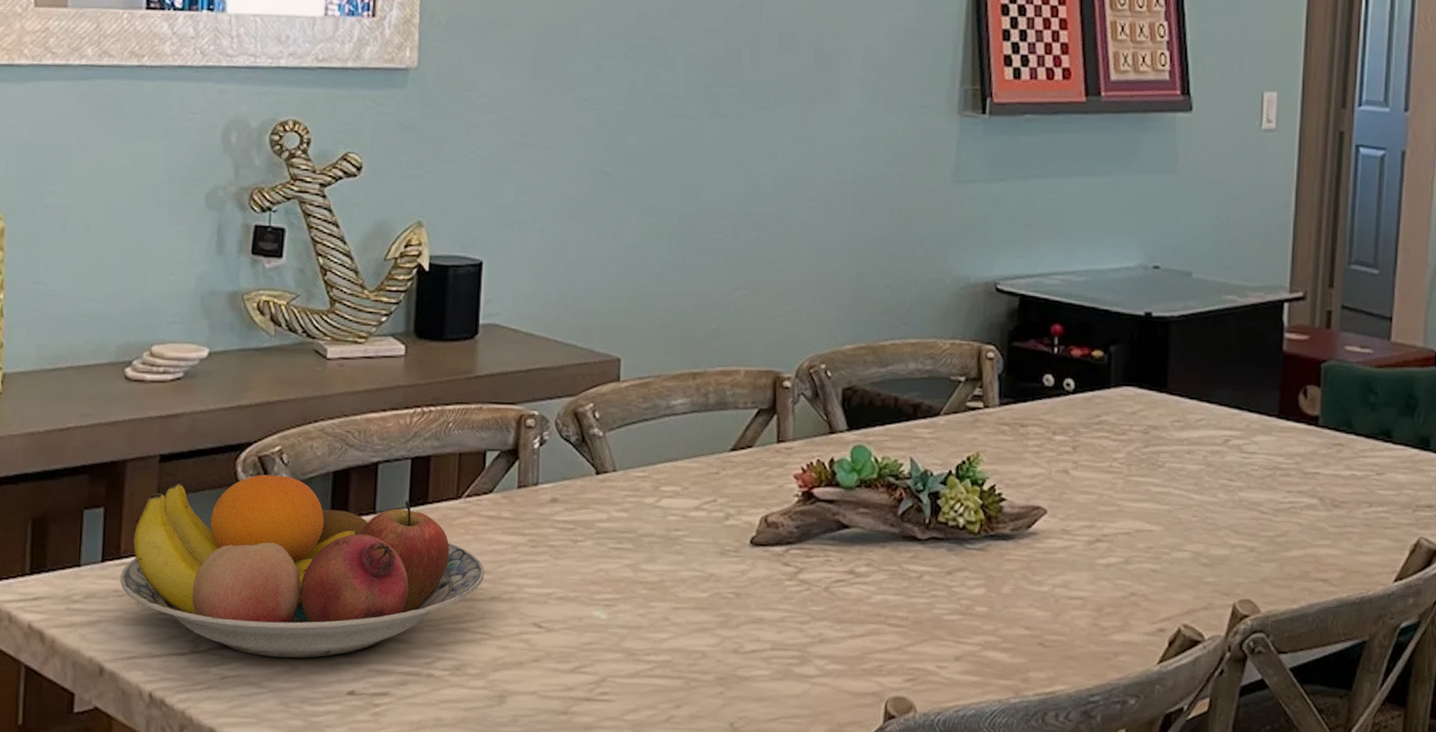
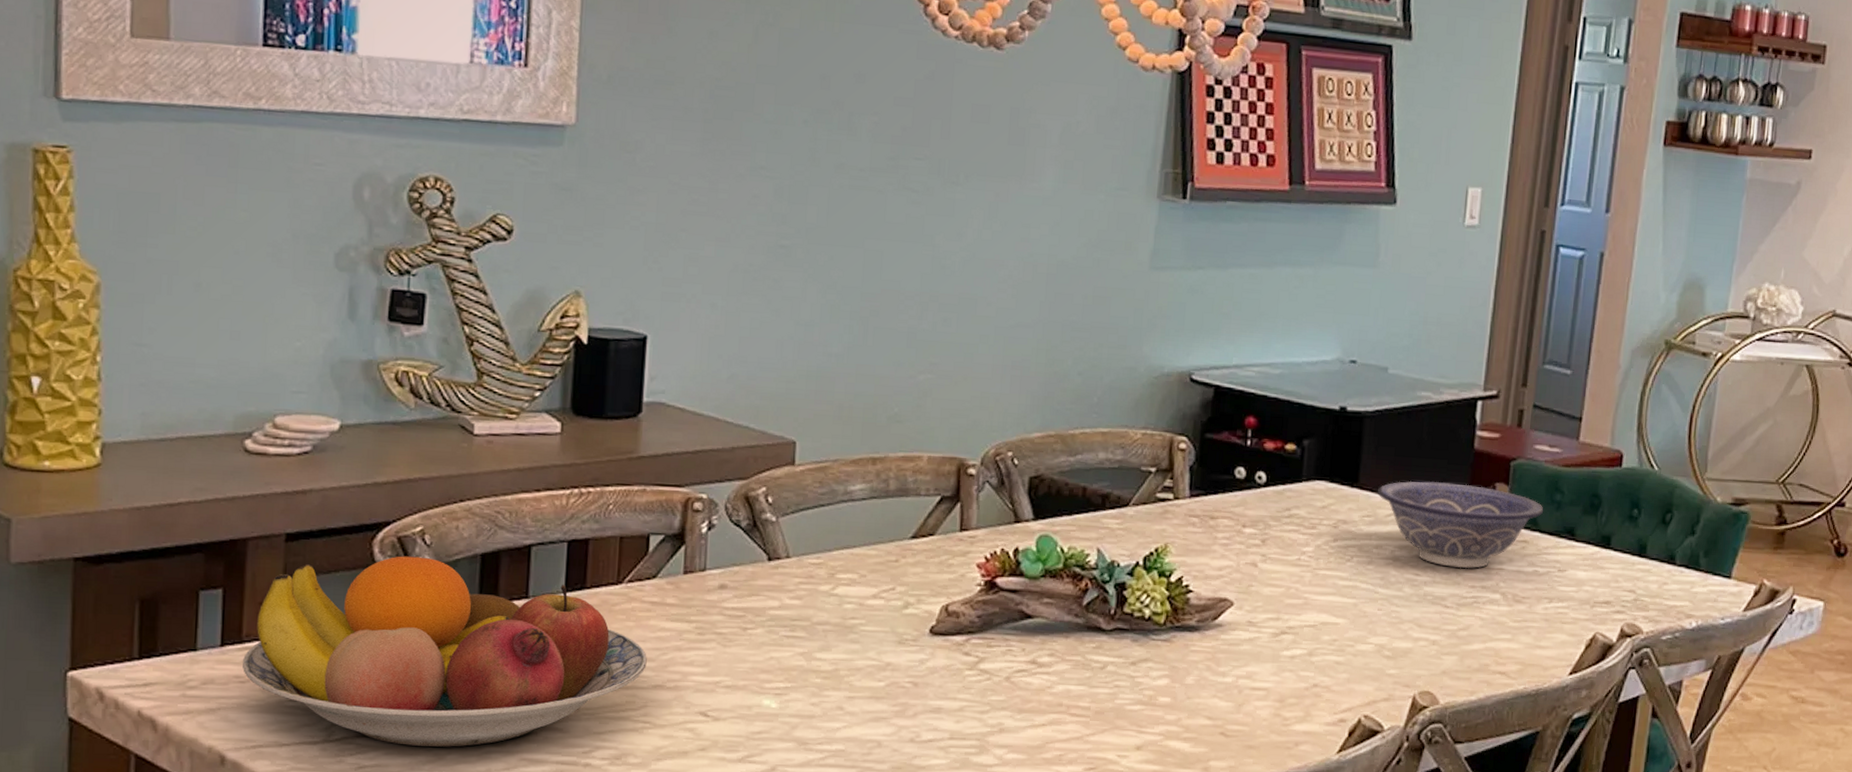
decorative bowl: none [1186,385,1358,474] -> present [1377,480,1544,569]

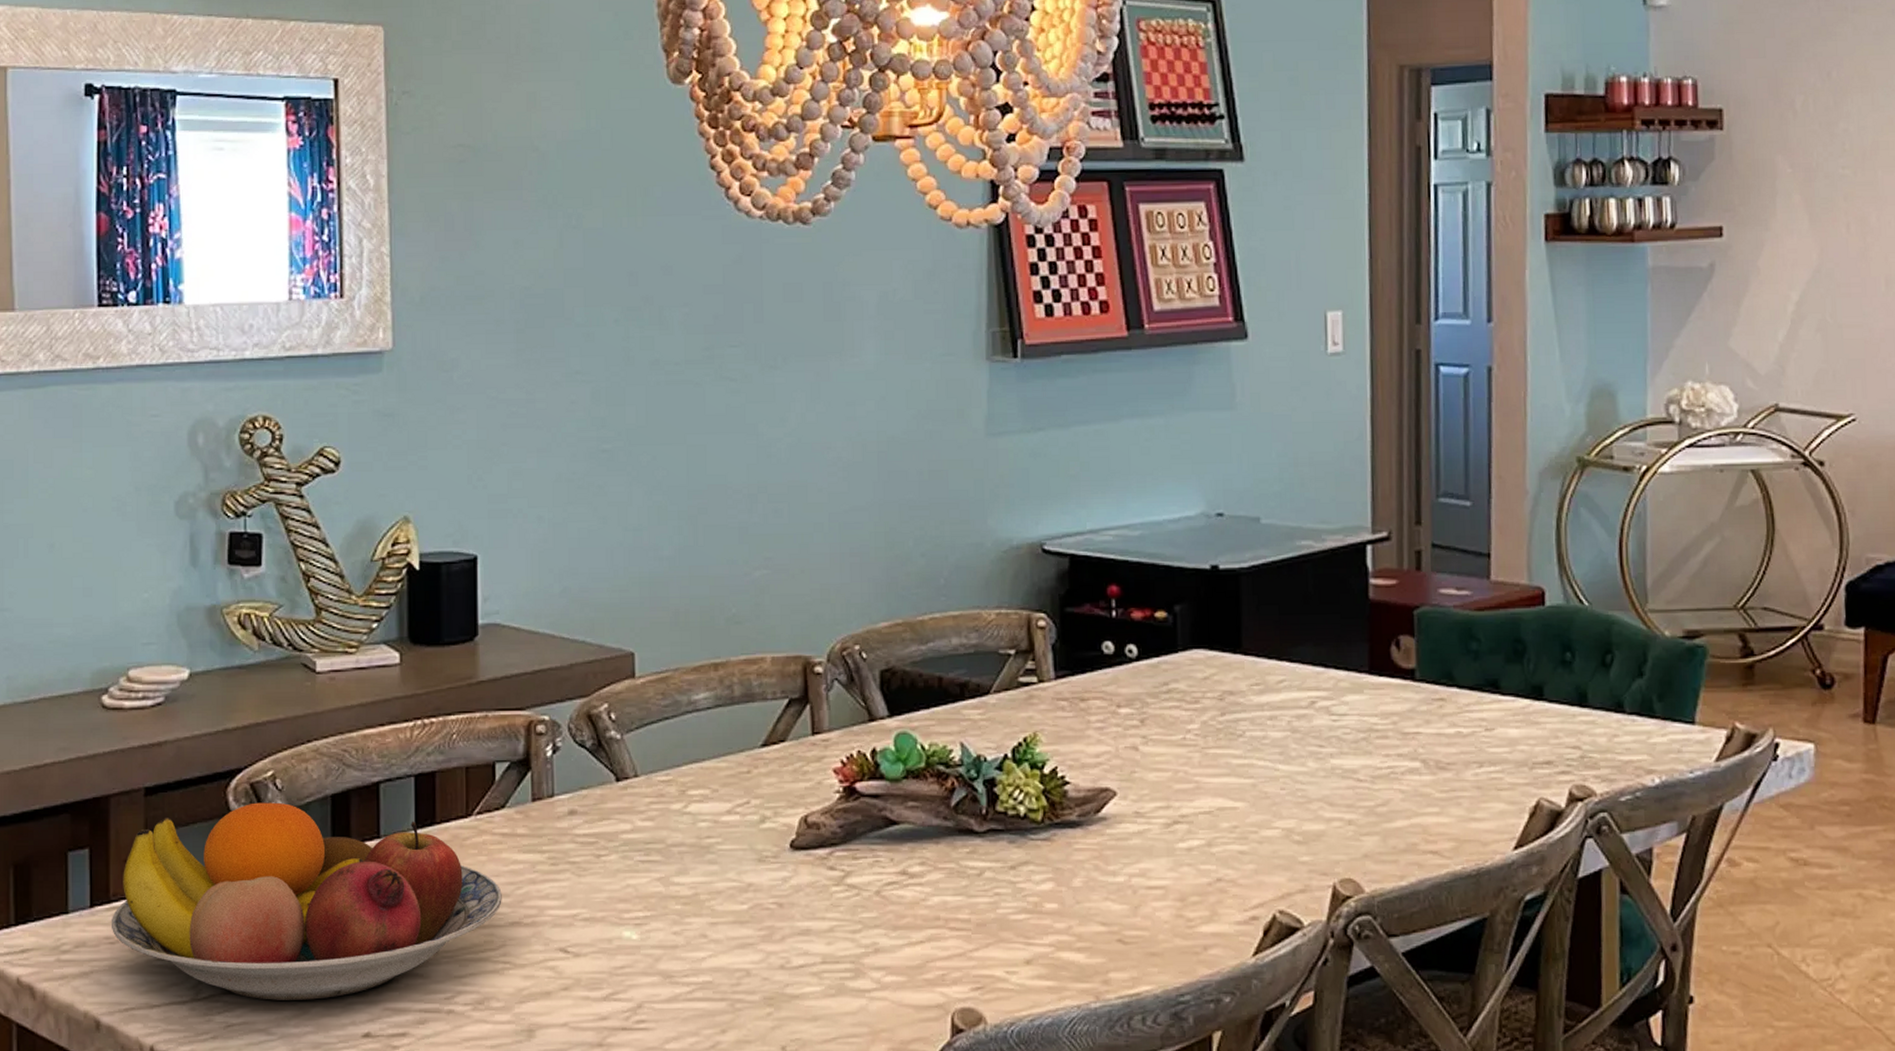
decorative bowl: present [1377,480,1544,569] -> none [1263,639,1460,736]

